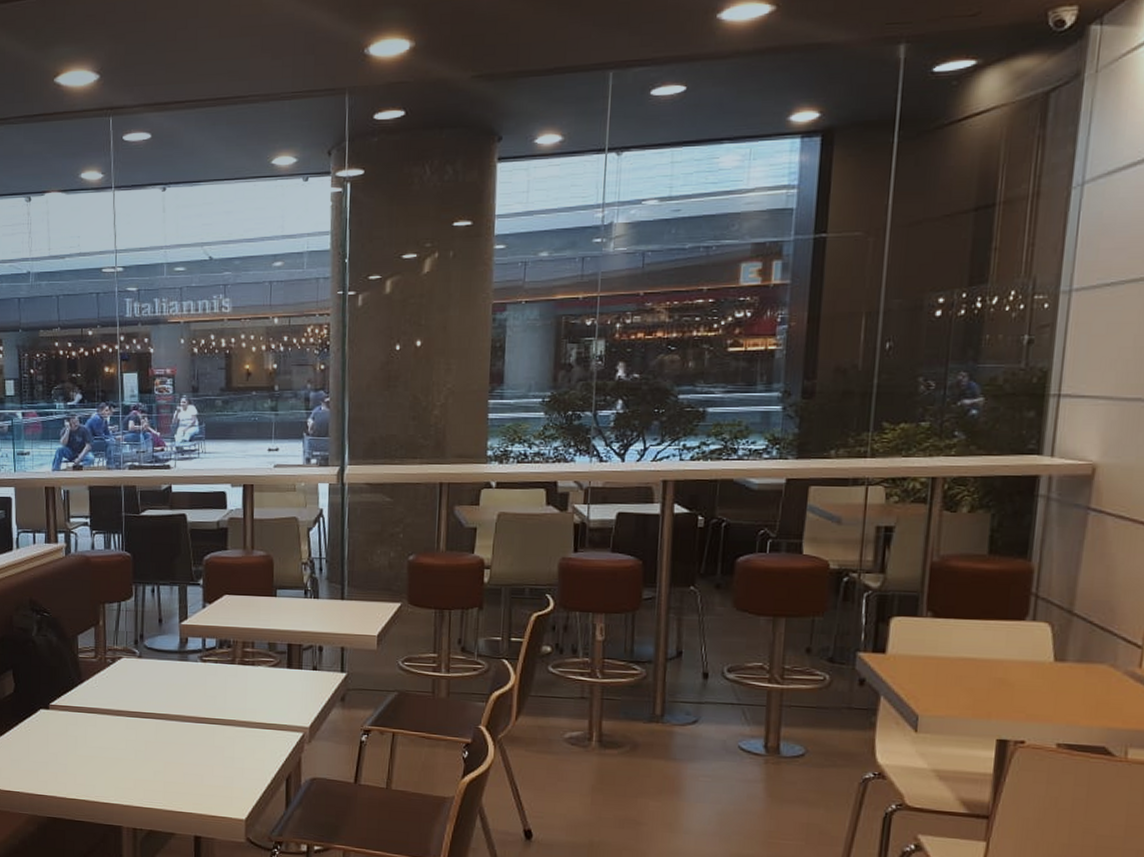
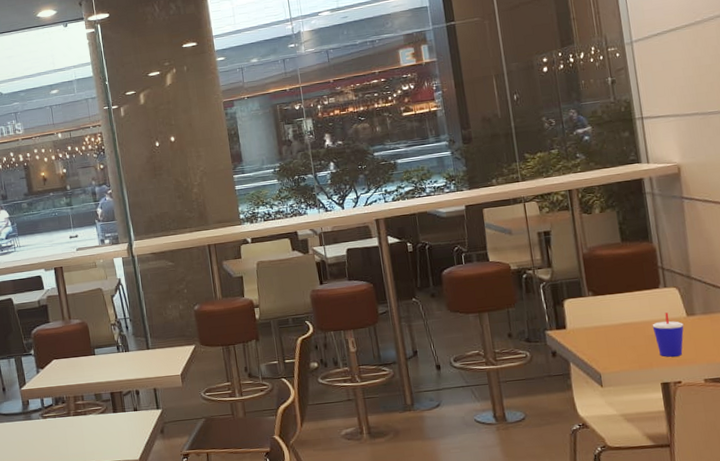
beverage cup: none [1003,653,1047,710] -> present [652,312,684,357]

